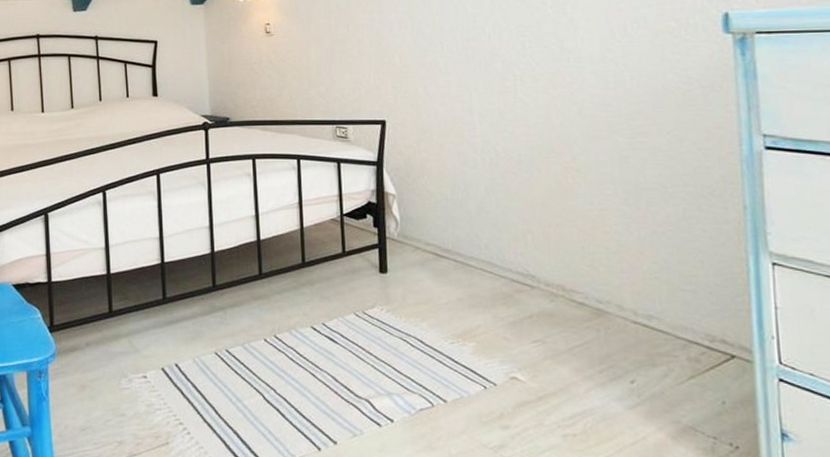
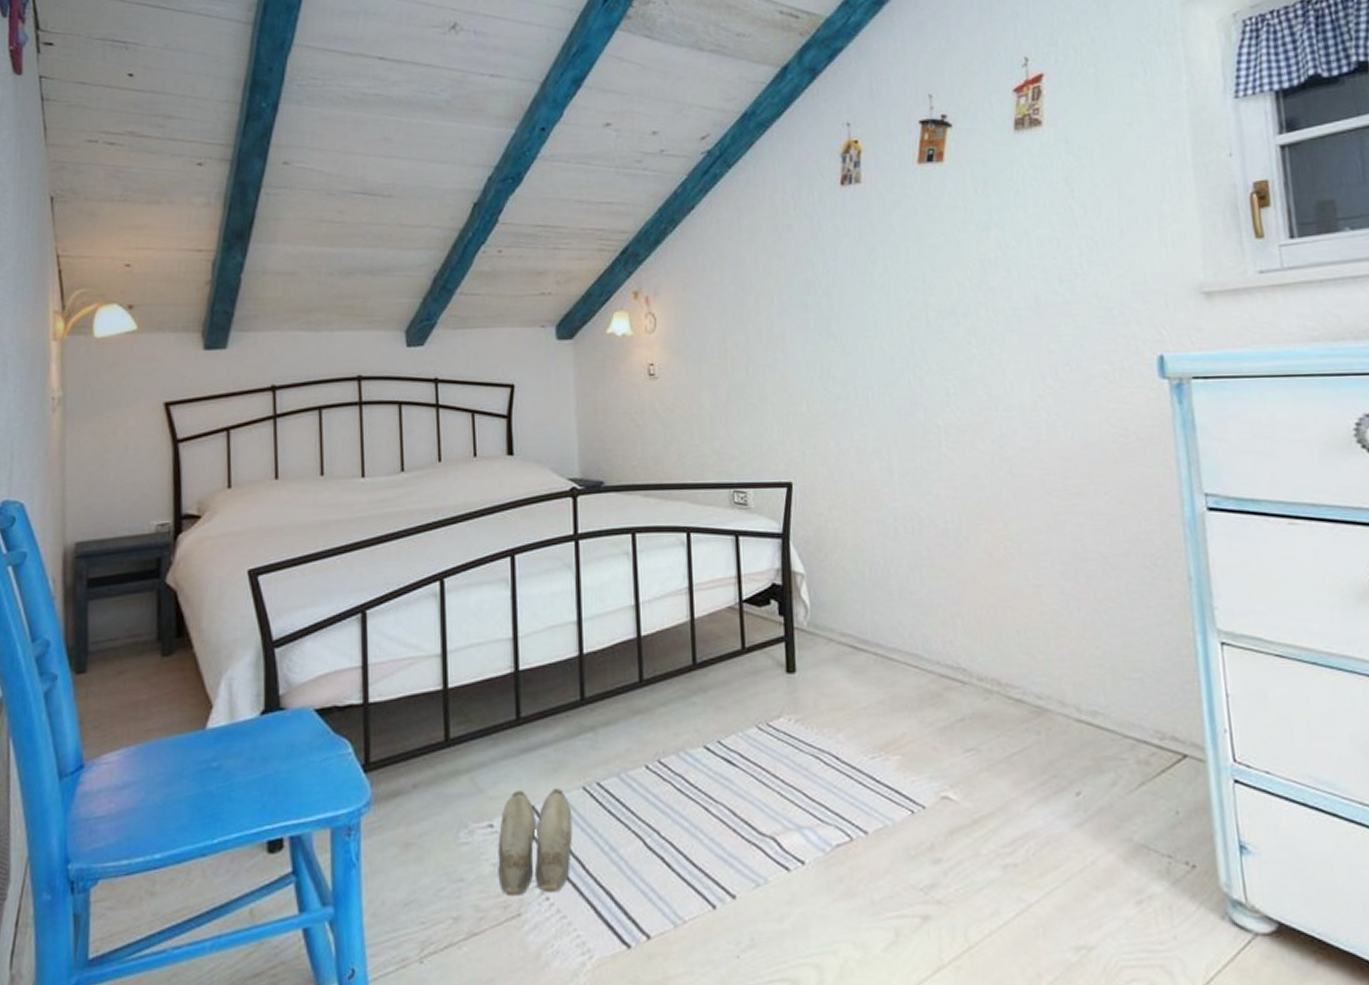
slippers: none [150,352,208,430] -> present [498,789,573,897]

